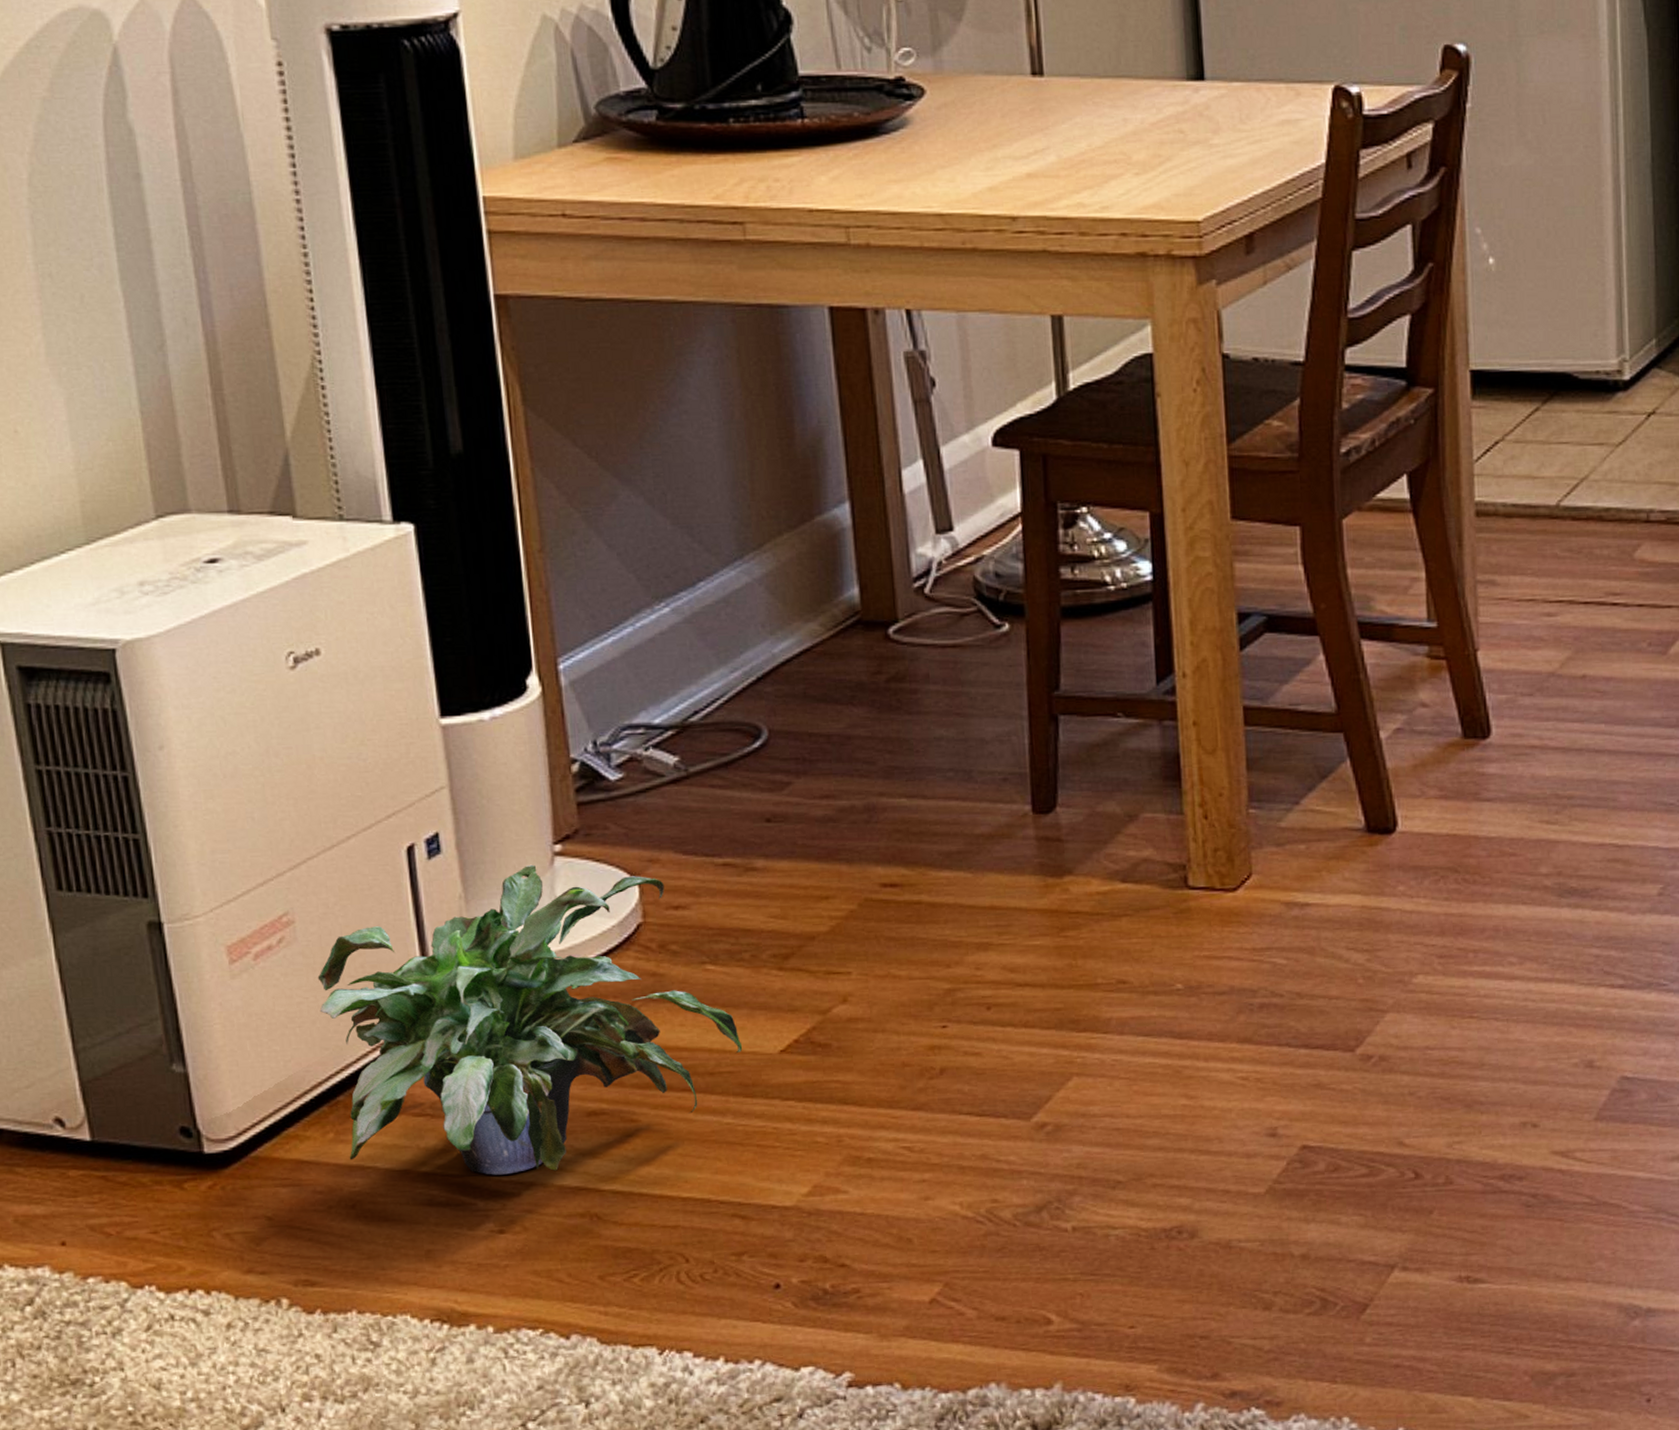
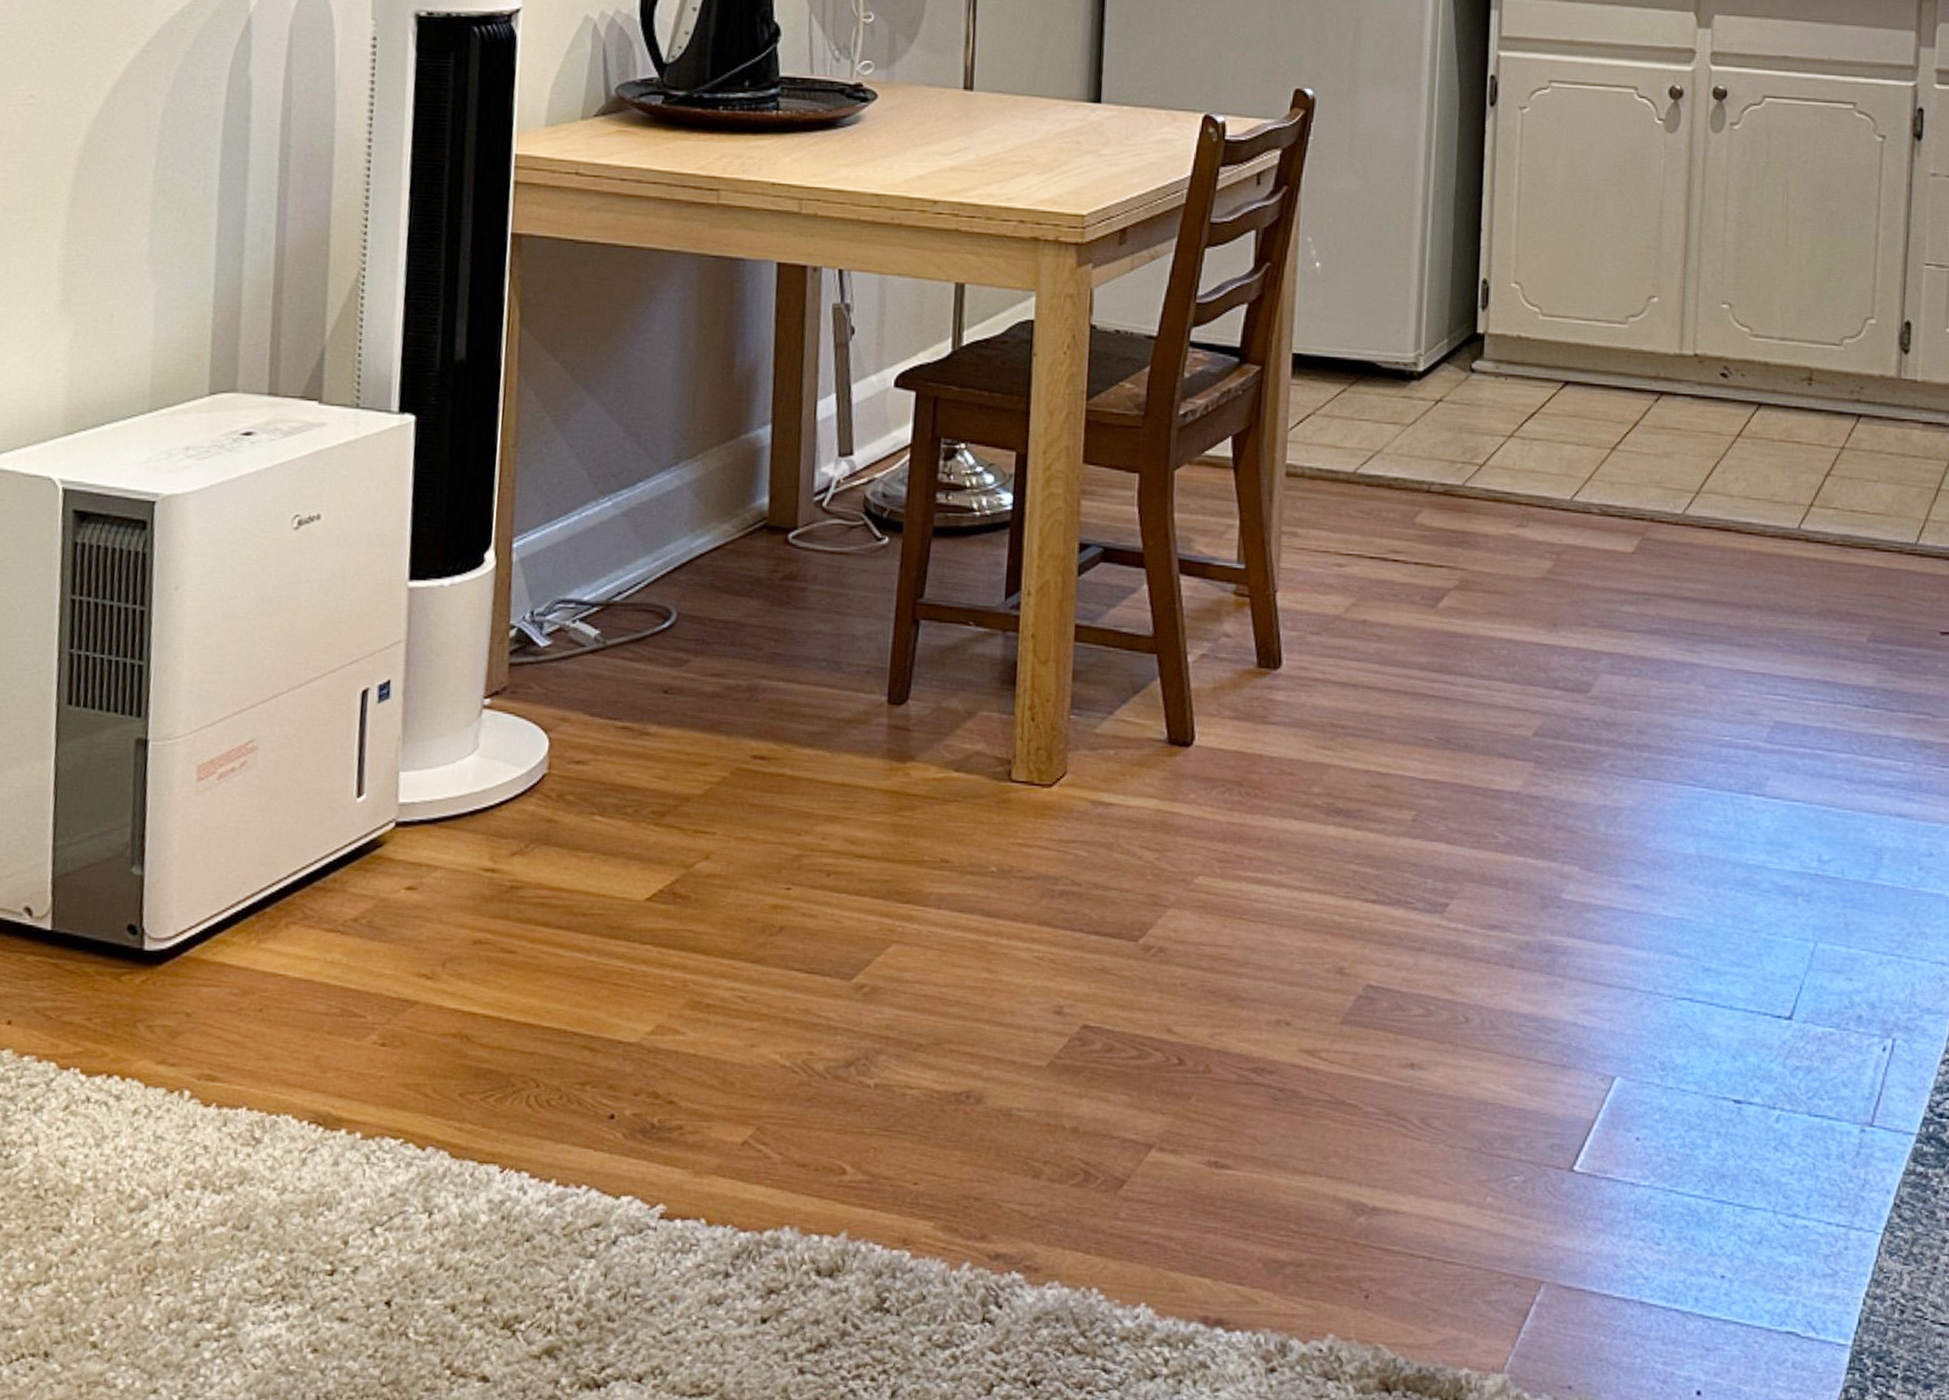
potted plant: present [317,864,743,1175] -> none [264,714,615,992]

